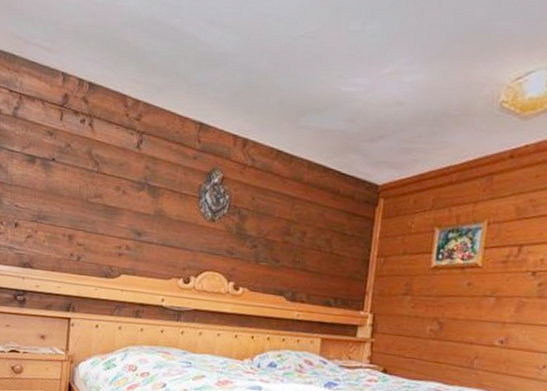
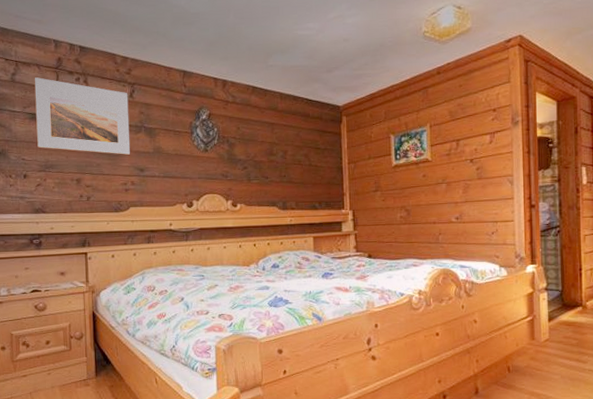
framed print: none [32,114,135,215] -> present [34,77,130,155]

